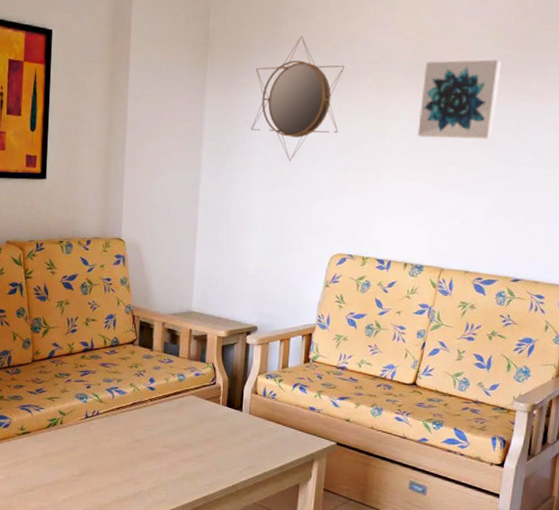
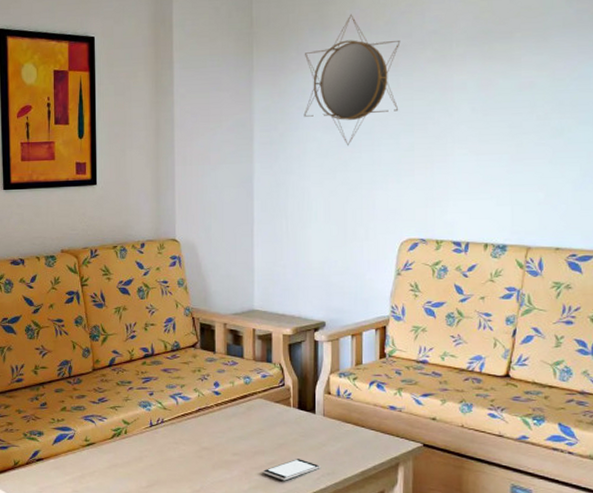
smartphone: none [189,453,243,473] -> present [262,459,320,481]
wall art: present [417,59,502,140] -> none [487,16,578,107]

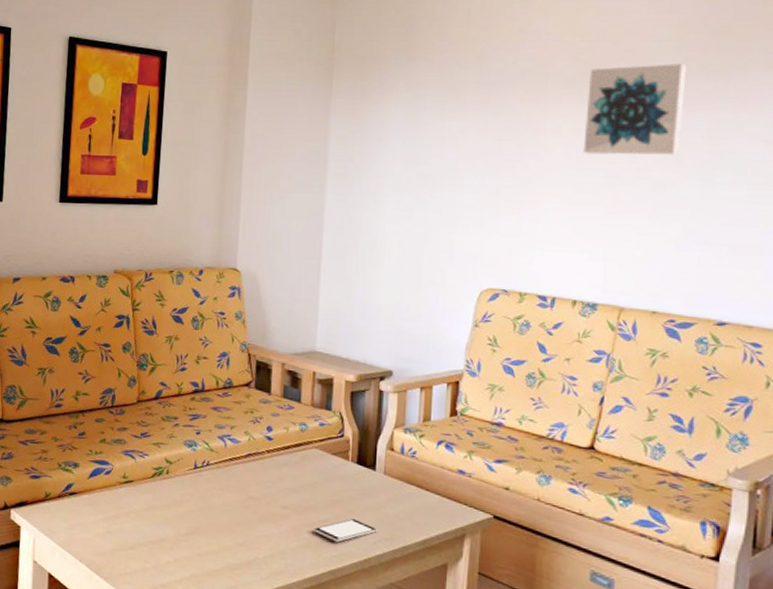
home mirror: present [303,14,401,146] -> none [382,46,491,184]
wall art: none [487,16,578,107] -> present [583,64,687,155]

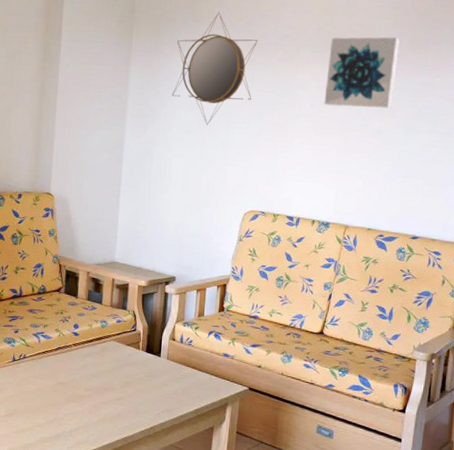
smartphone: present [313,519,378,542] -> none [110,396,161,415]
home mirror: none [382,46,491,184] -> present [172,11,258,126]

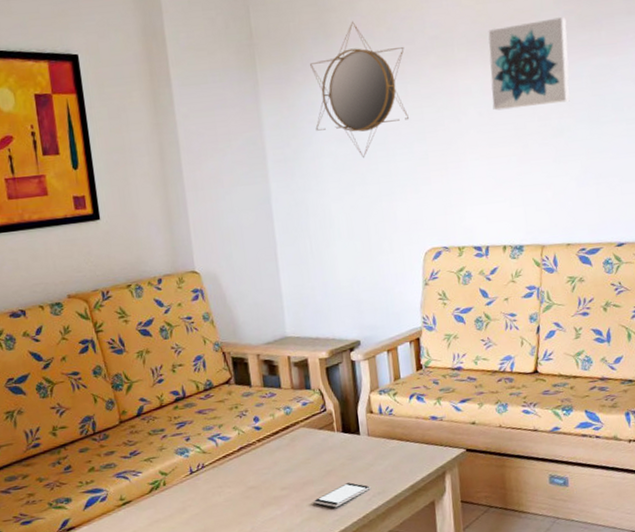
smartphone: none [110,396,161,415] -> present [313,482,371,508]

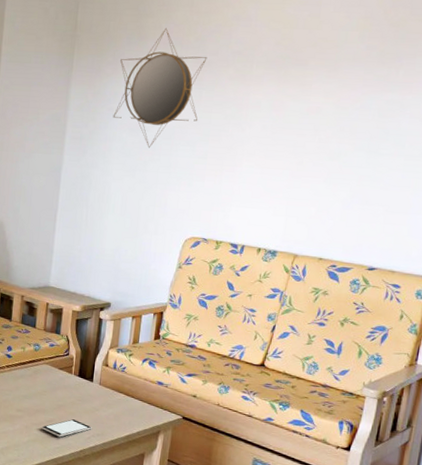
wall art: present [488,17,570,111] -> none [277,51,367,130]

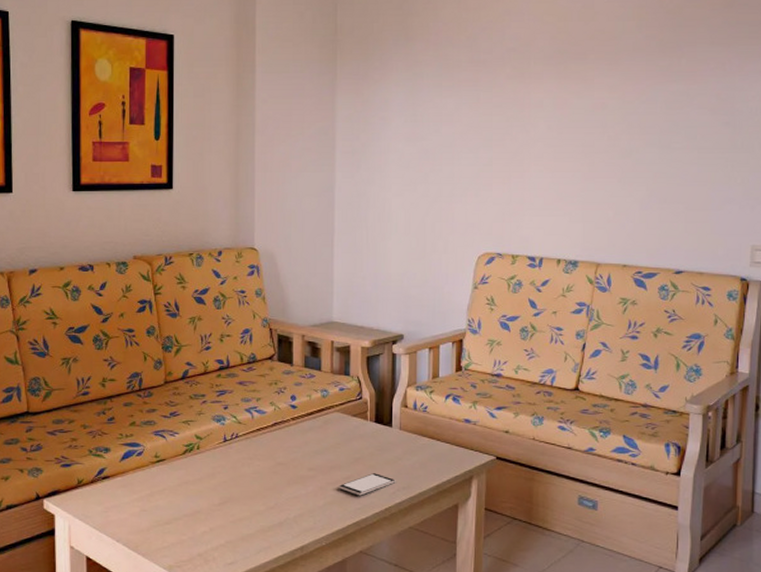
home mirror: present [113,27,207,149] -> none [386,27,481,159]

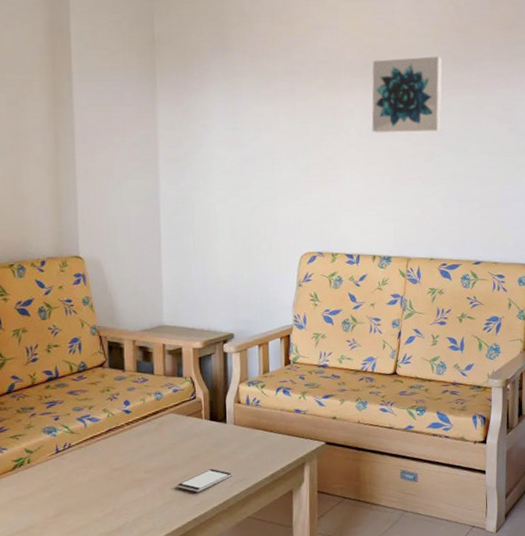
wall art: none [563,41,647,126] -> present [371,56,442,133]

